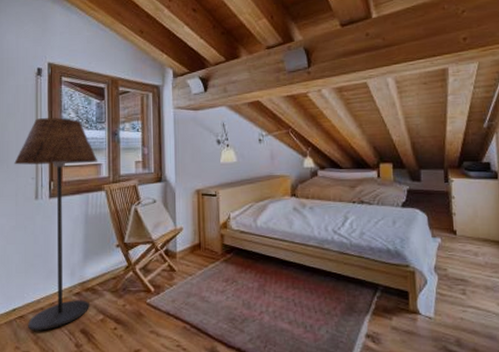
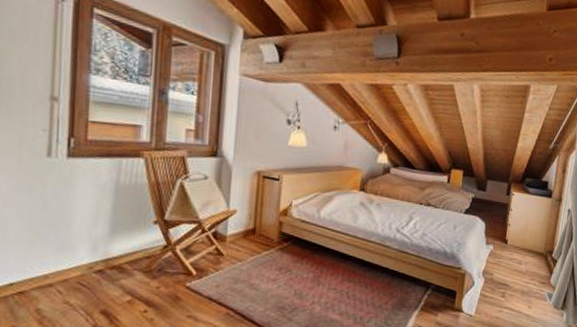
floor lamp: present [14,117,97,331] -> none [18,55,137,310]

